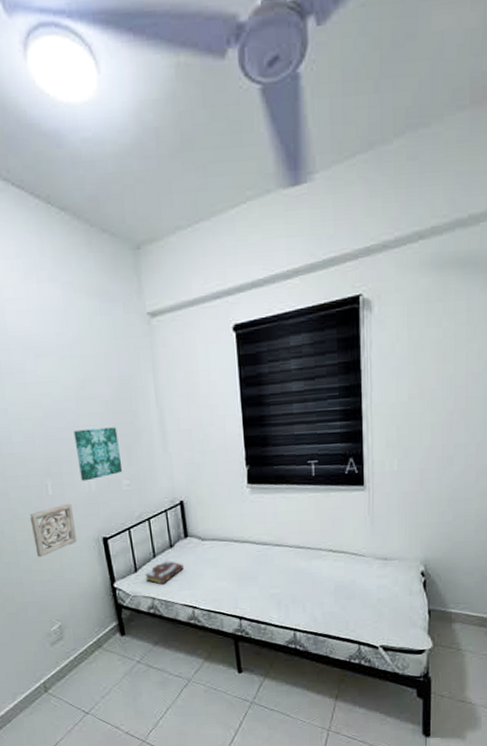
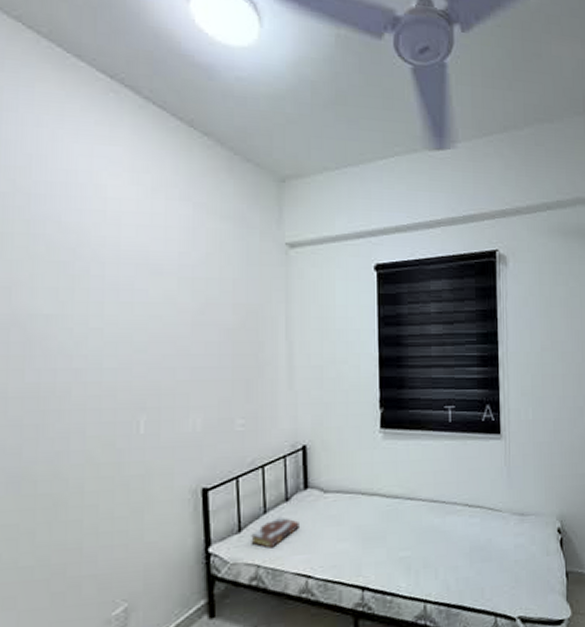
wall ornament: present [29,503,77,557] -> none [108,444,169,514]
wall art: present [73,427,123,481] -> none [183,358,238,419]

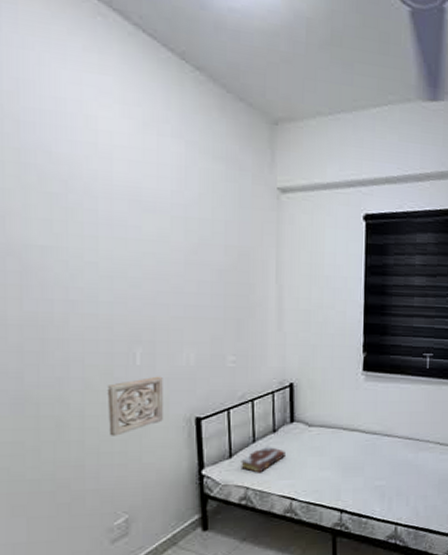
wall ornament: none [108,444,169,514] -> present [107,376,164,436]

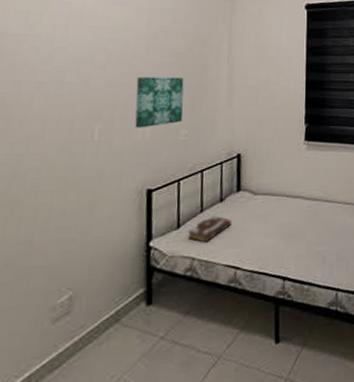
wall ornament: present [107,376,164,436] -> none [61,150,118,211]
wall art: none [177,296,230,353] -> present [135,76,184,128]

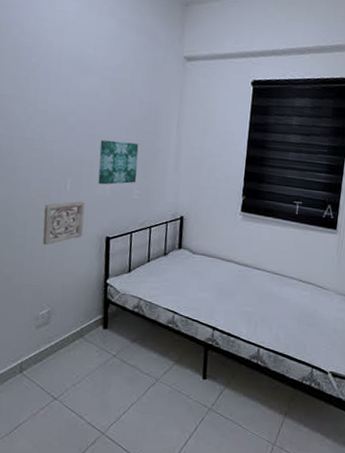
wall ornament: none [61,150,118,211] -> present [42,201,85,245]
book: present [188,215,231,243] -> none [136,266,173,288]

